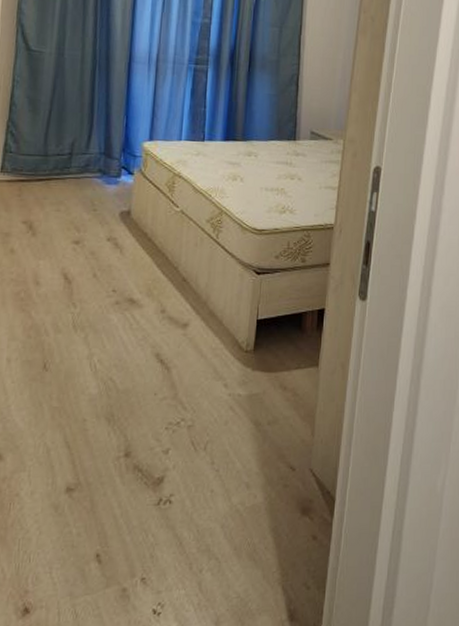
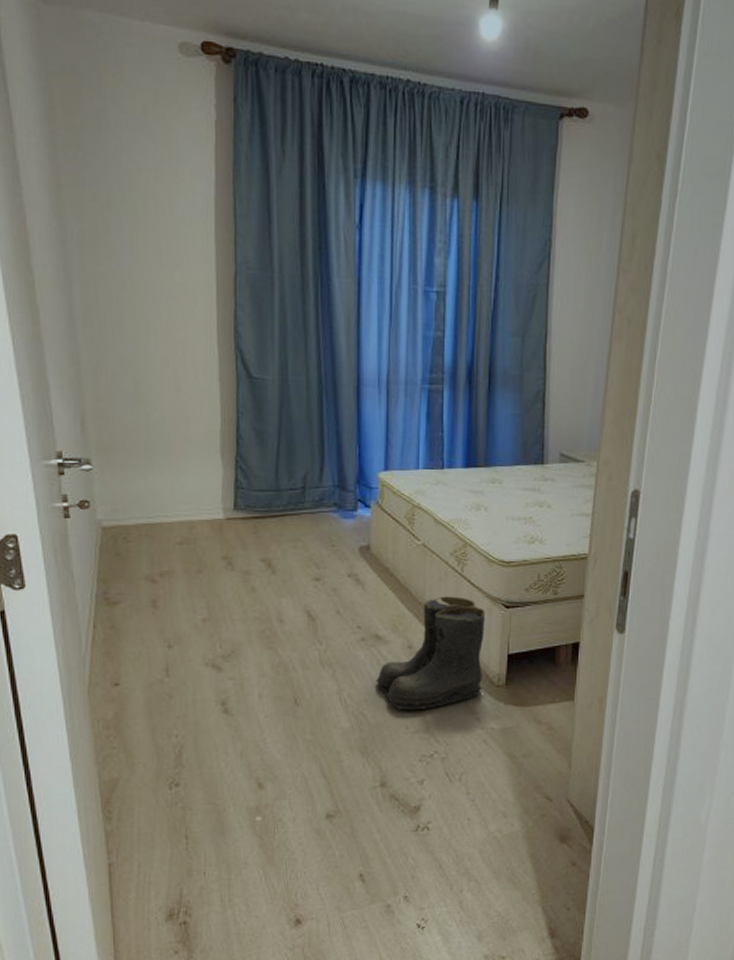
boots: none [127,261,237,376] -> present [375,596,485,711]

